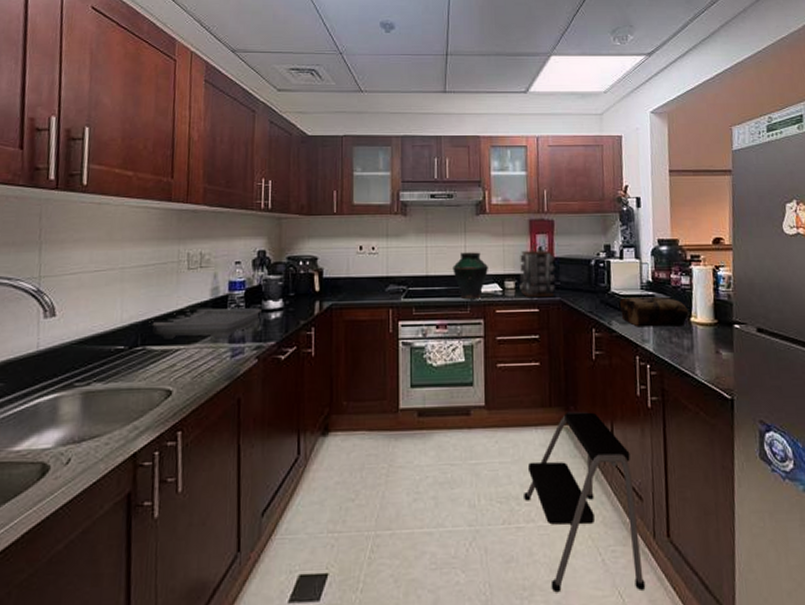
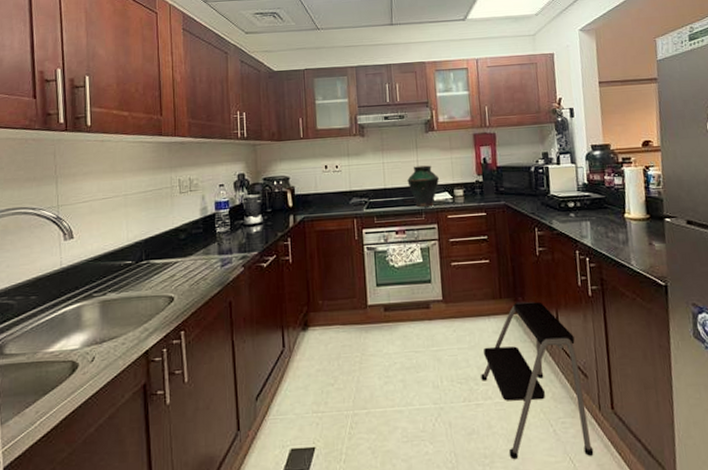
dish rack: present [149,308,263,339] -> none [151,223,245,254]
spice rack: present [519,244,555,298] -> none [466,155,500,203]
bread loaf: present [619,296,689,327] -> none [558,196,623,225]

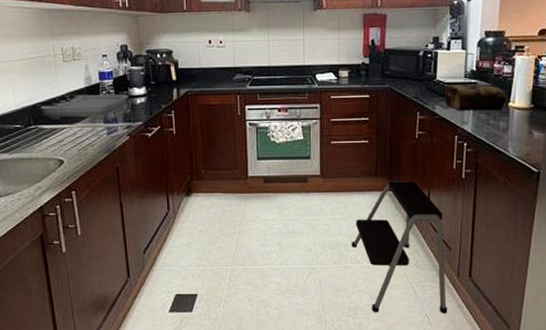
dish rack: none [151,223,245,254] -> present [37,94,130,120]
vase: present [407,165,439,208] -> none [292,45,324,87]
bread loaf: none [558,196,623,225] -> present [443,84,508,111]

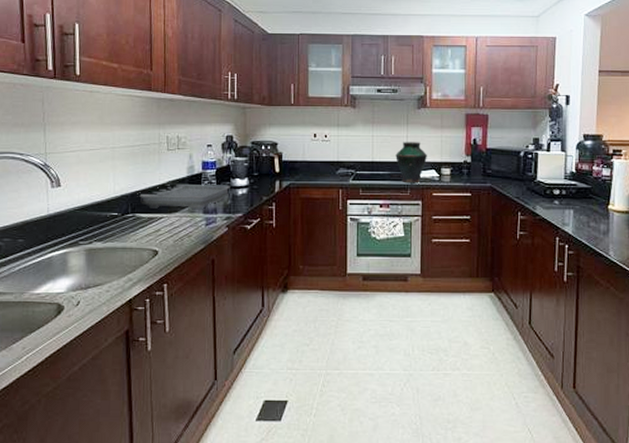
vase: none [292,45,324,87] -> present [395,142,427,183]
step stool: present [351,180,448,313] -> none [451,282,552,429]
bread loaf: present [443,84,508,111] -> none [543,186,607,213]

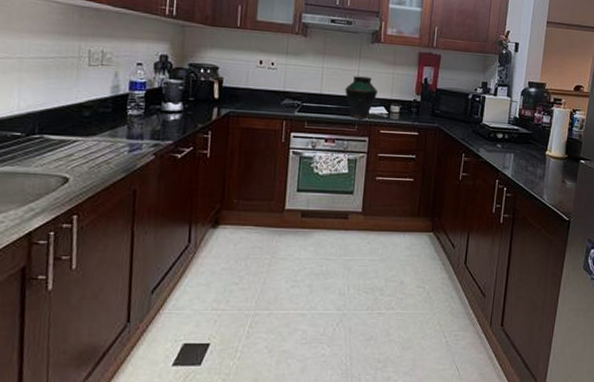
dish rack: present [137,183,231,210] -> none [47,103,162,135]

